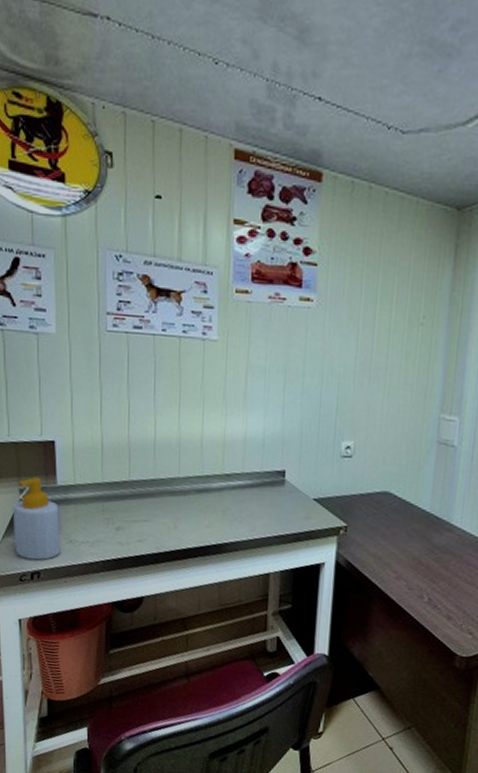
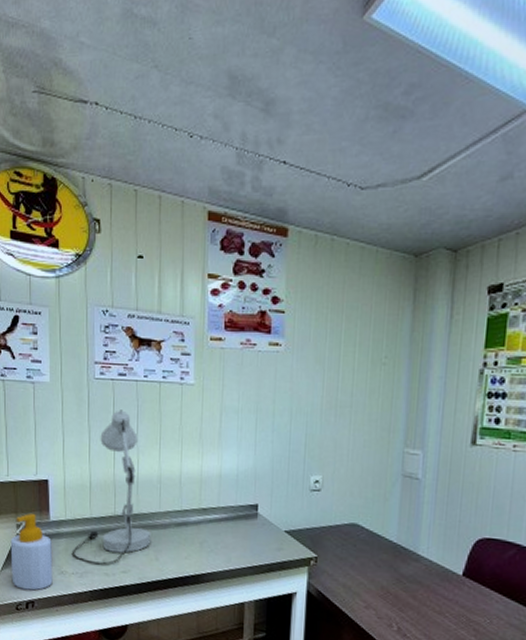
desk lamp: none [81,366,170,534] -> present [71,410,151,565]

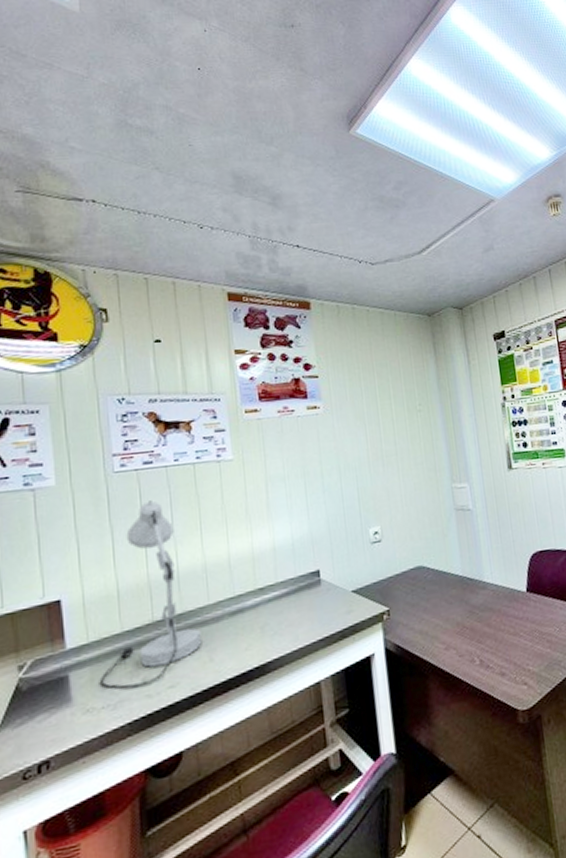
soap bottle: present [10,514,53,591] -> none [9,647,75,750]

